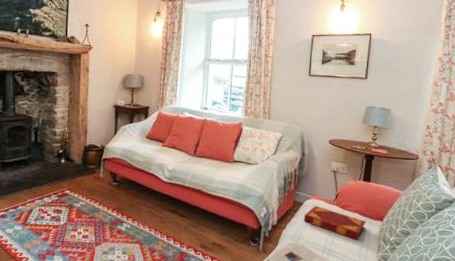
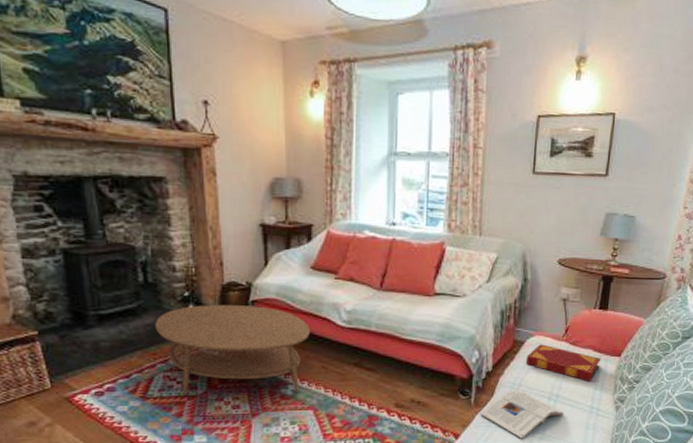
coffee table: none [38,159,142,229] -> present [155,305,310,396]

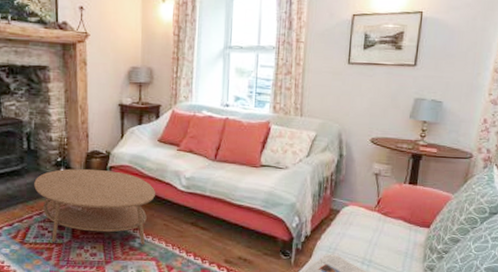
hardback book: present [525,344,601,381] -> none [341,213,411,249]

